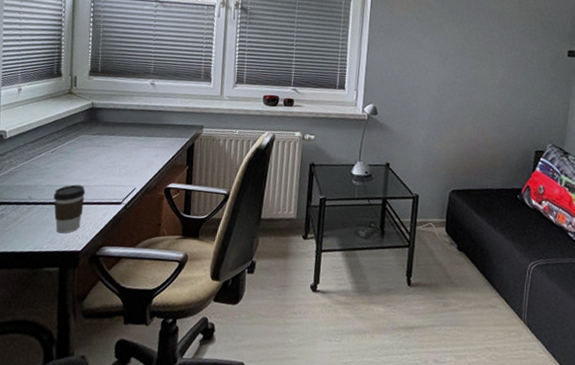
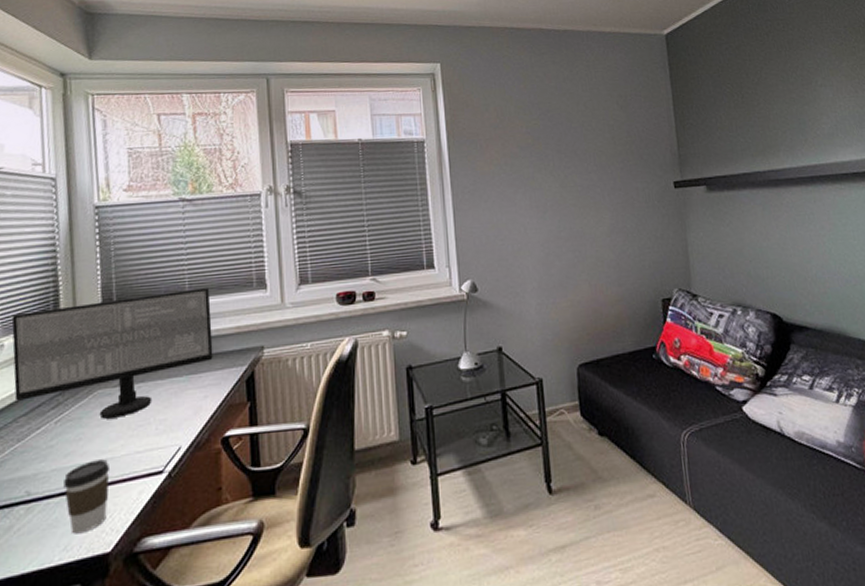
computer monitor: none [26,68,169,158] -> present [11,288,213,419]

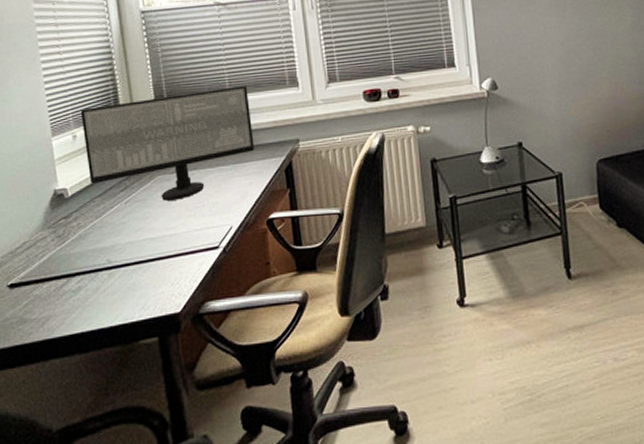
coffee cup: present [63,459,111,534] -> none [137,235,175,297]

